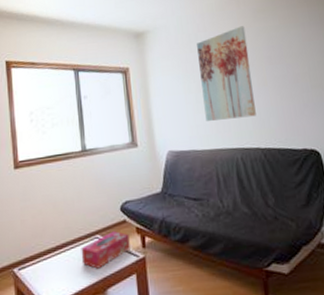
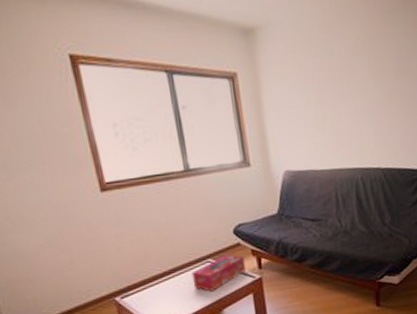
wall art: present [197,26,256,121] -> none [317,29,379,139]

